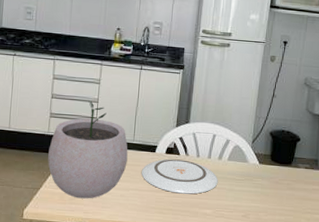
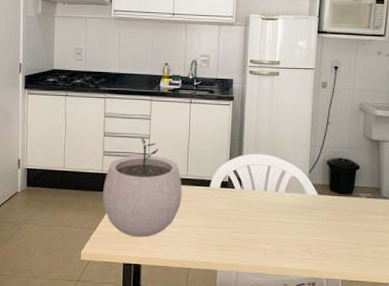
plate: present [142,159,218,194] -> none [197,193,276,229]

